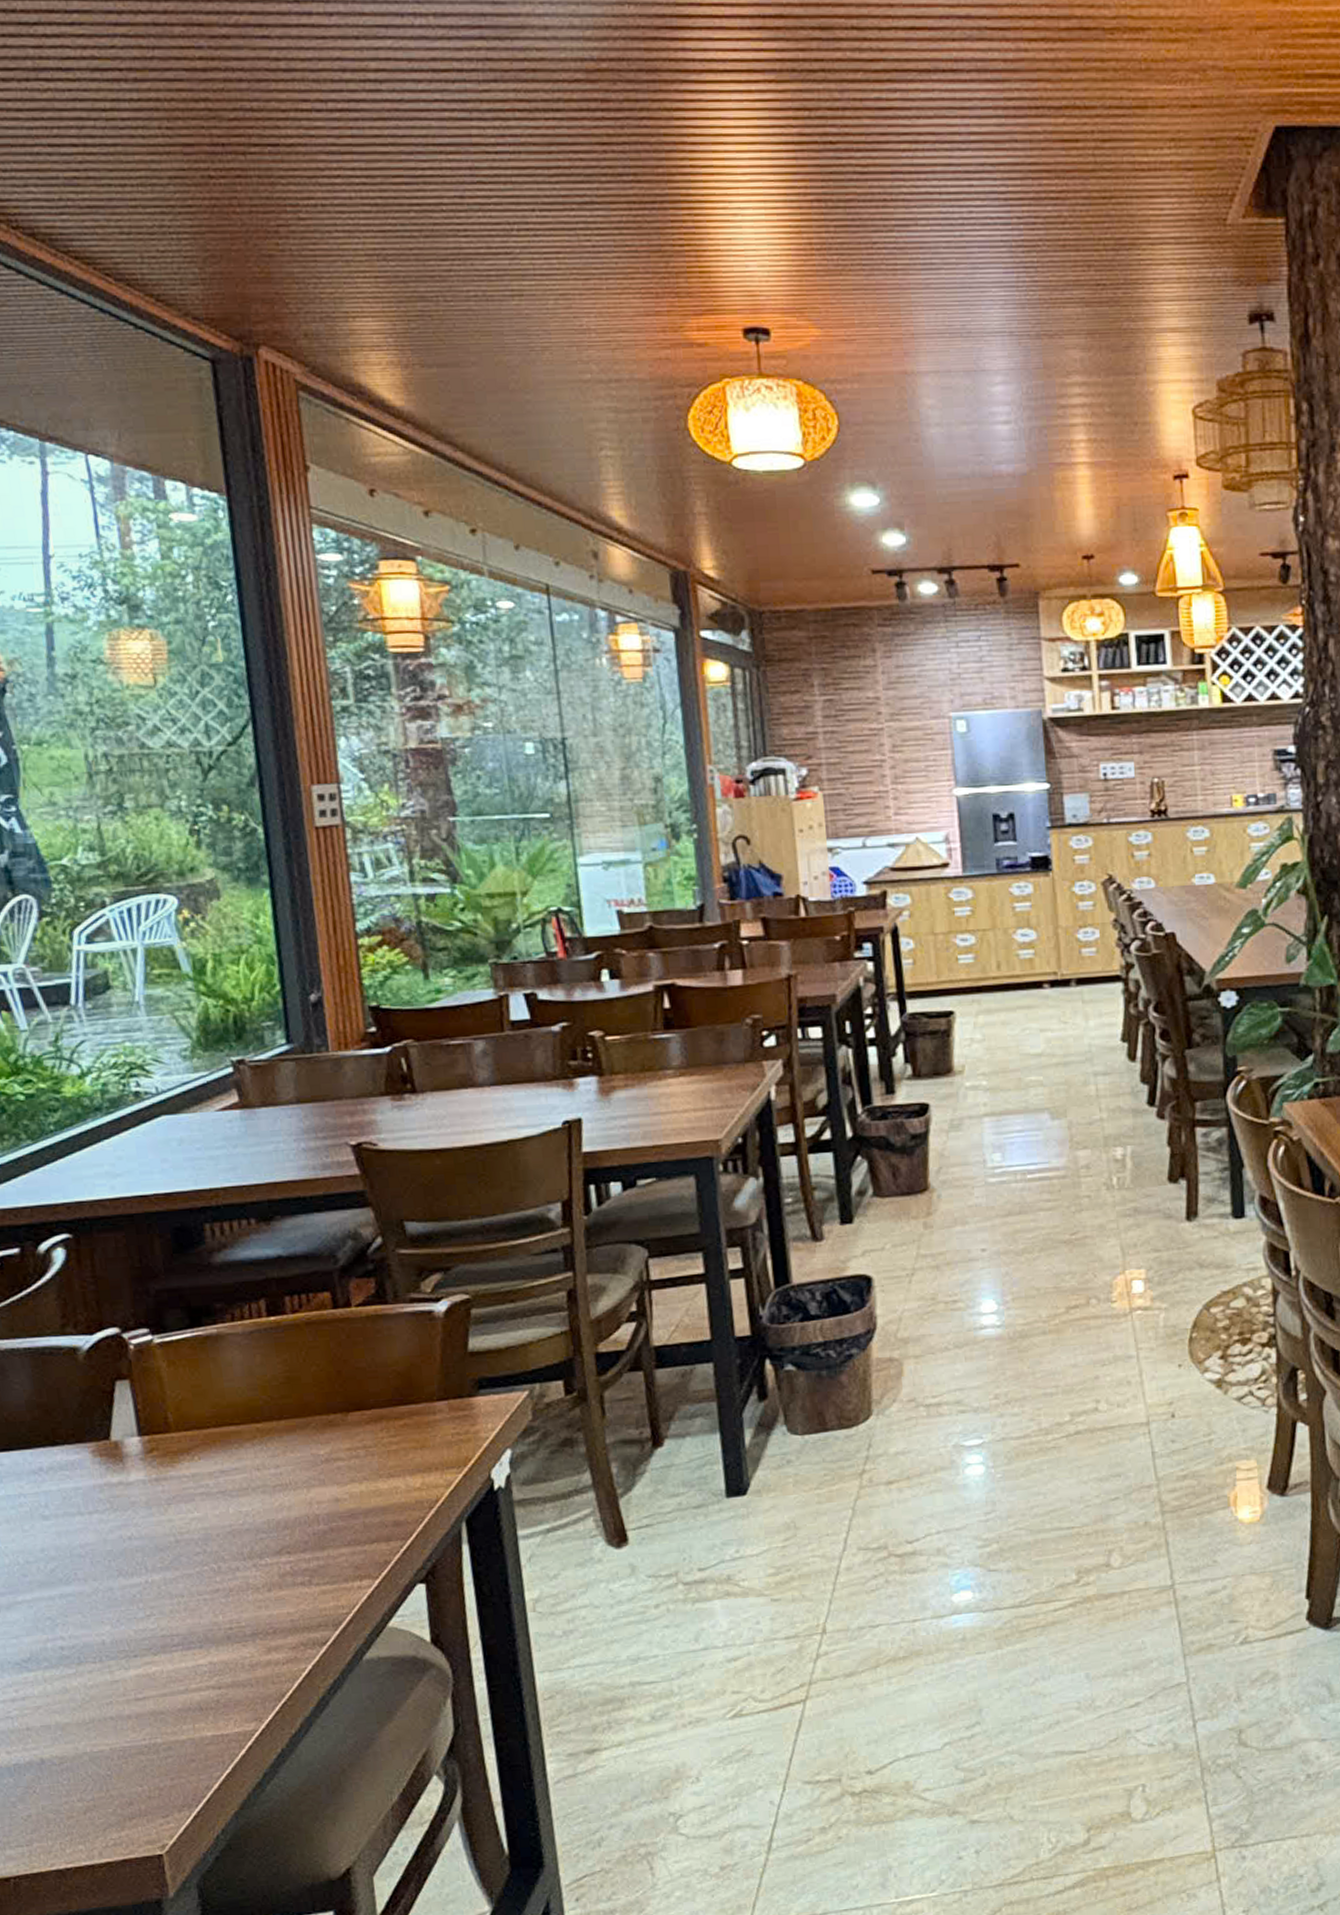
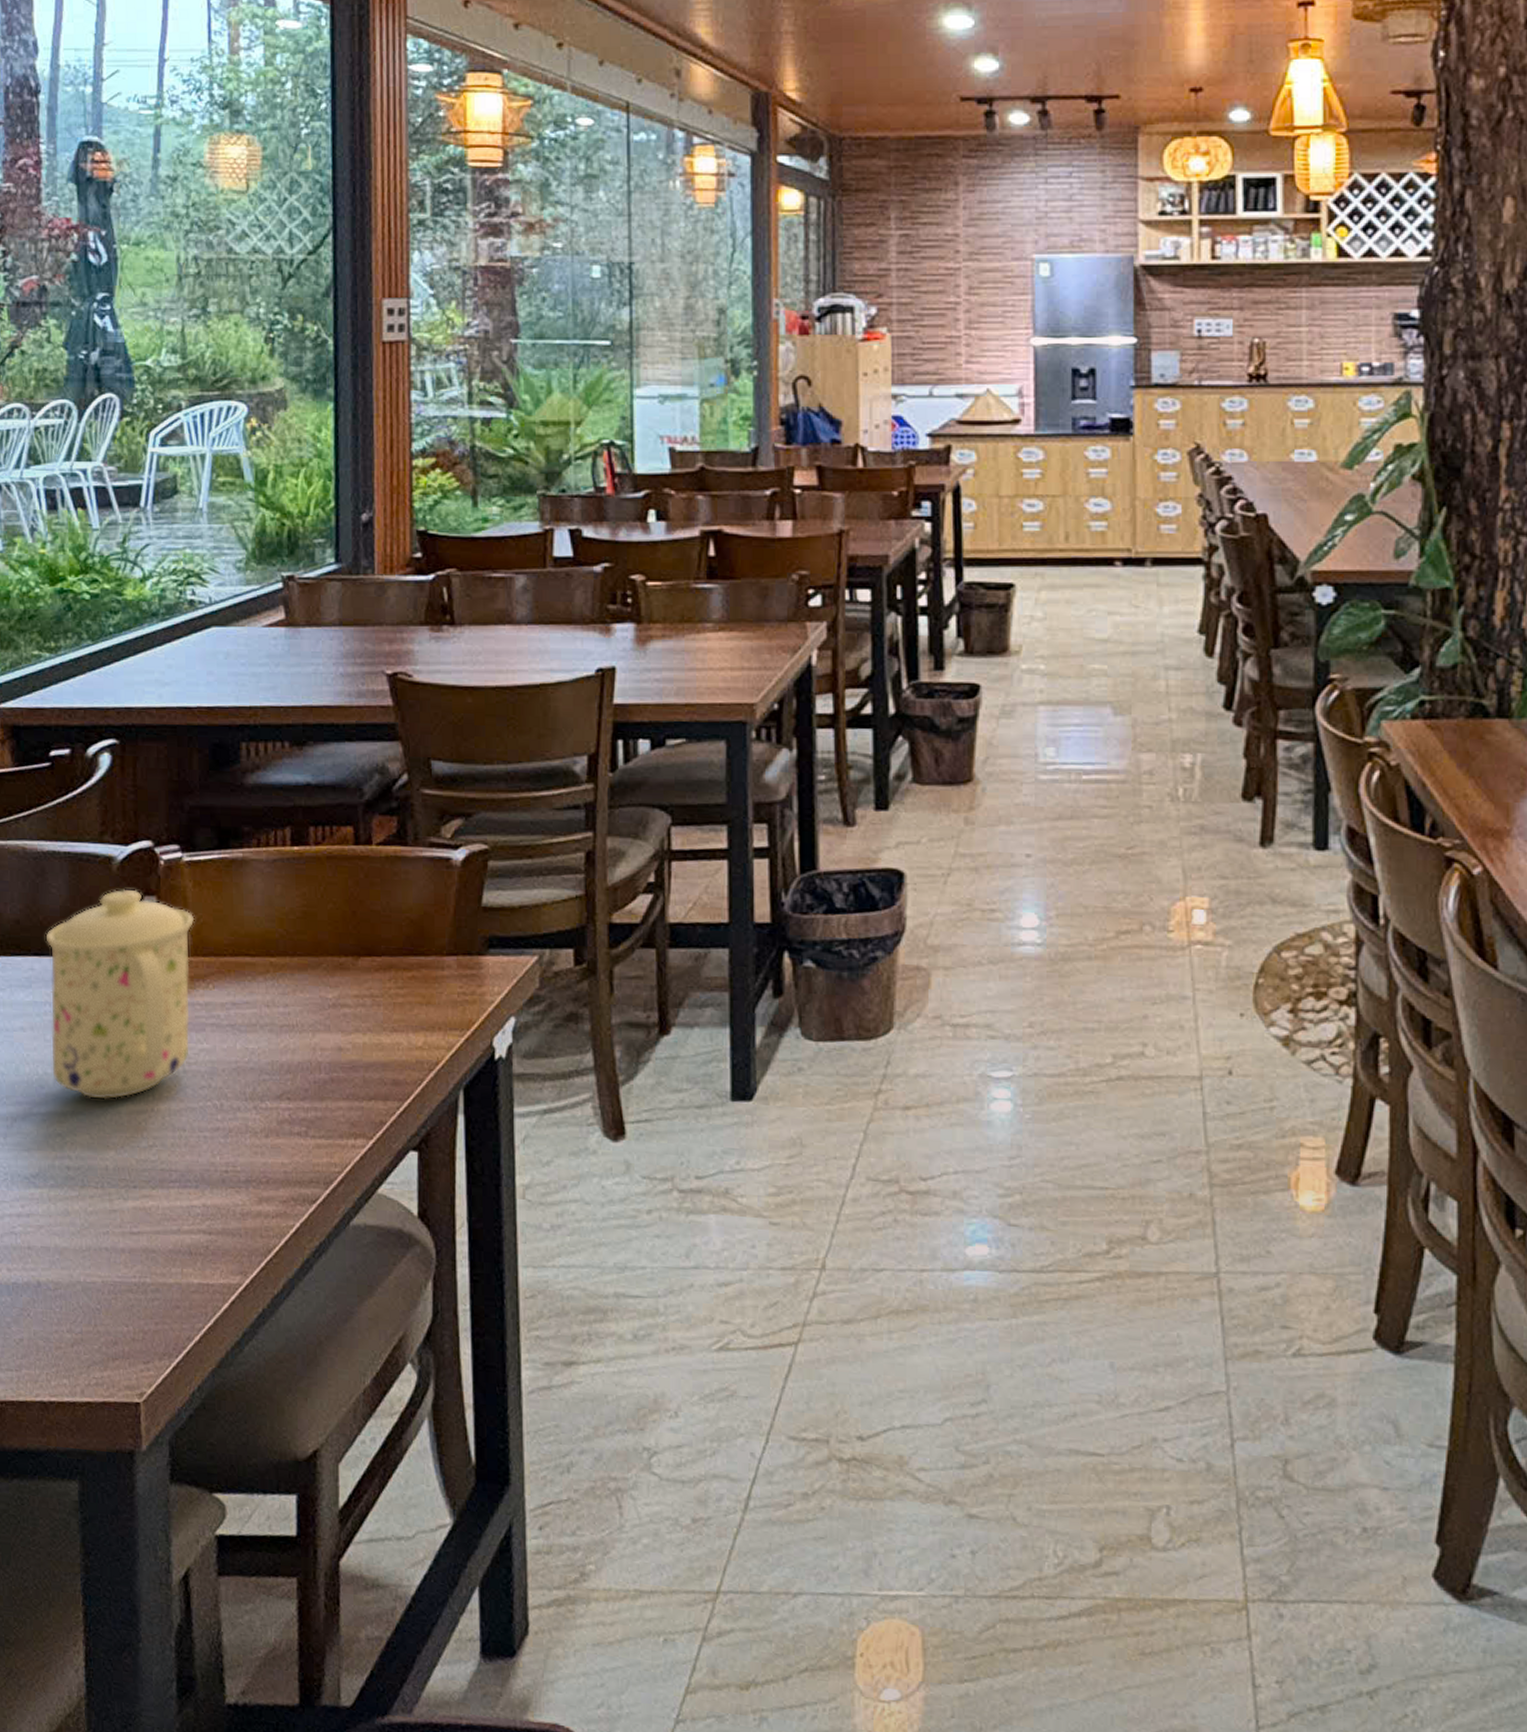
mug: none [12,1375,179,1580] -> present [45,889,195,1100]

